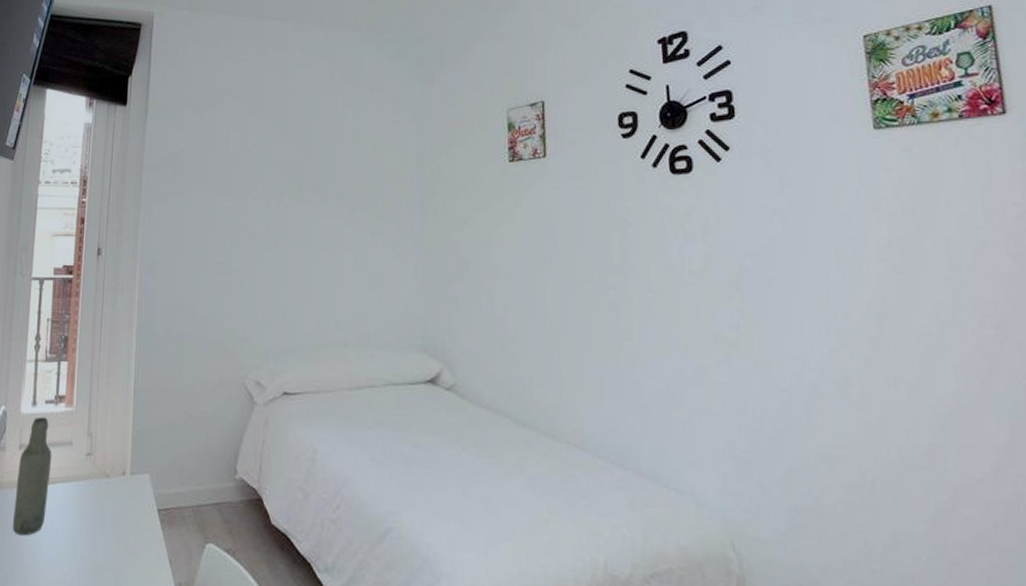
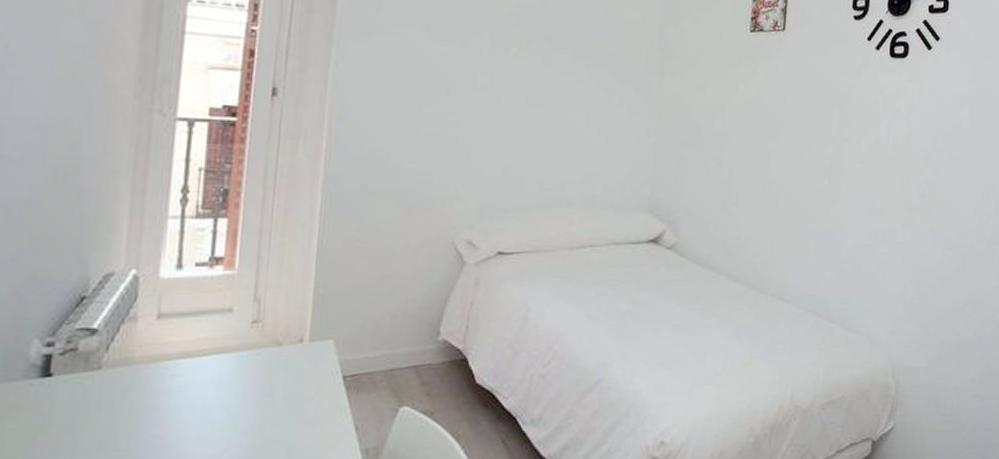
bottle: present [13,417,52,536] -> none [148,281,205,415]

